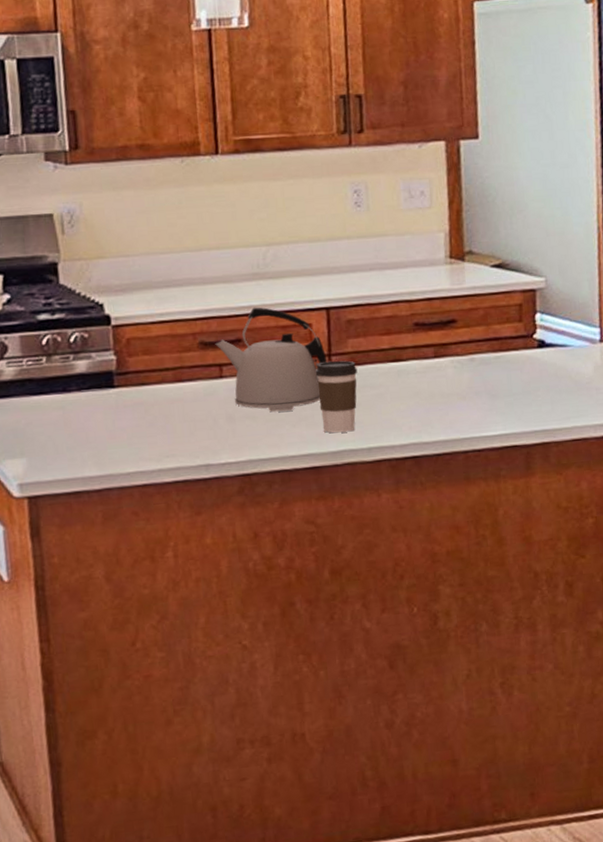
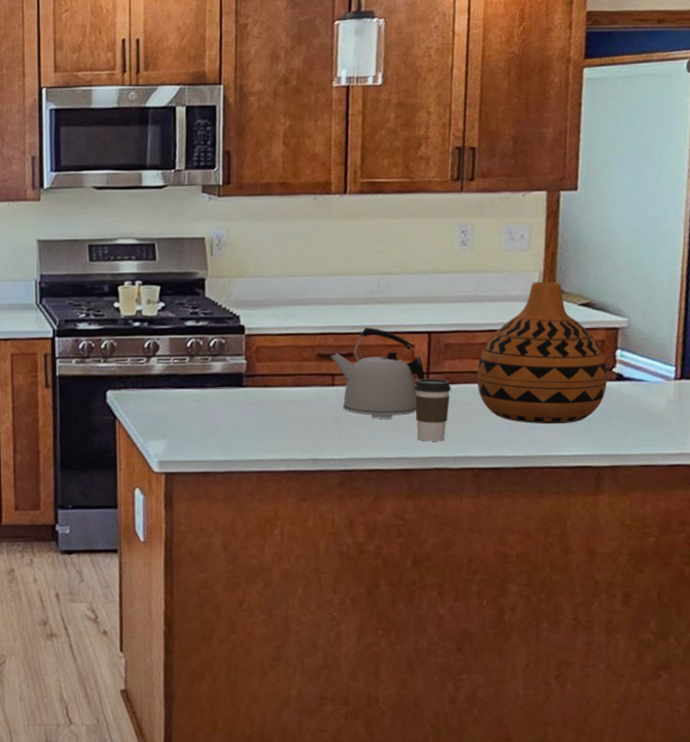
vase: none [384,242,529,403] -> present [477,282,607,424]

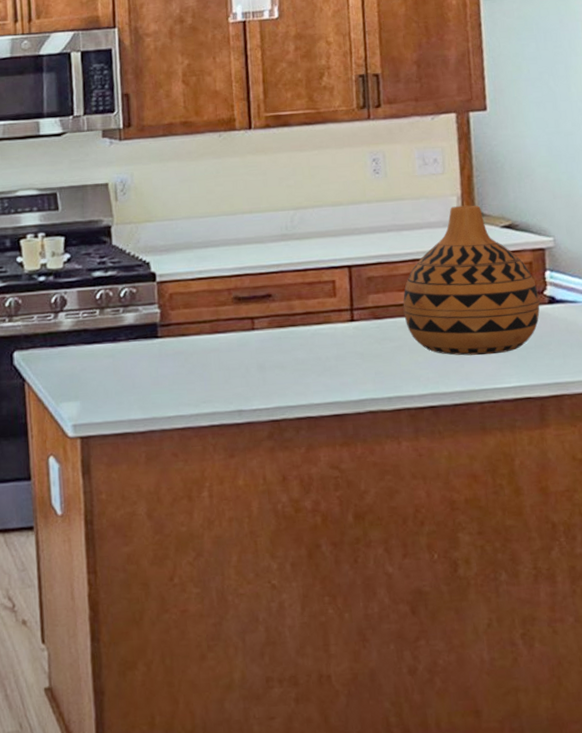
kettle: present [330,327,426,419] -> none [248,265,350,362]
coffee cup: present [414,378,451,441] -> none [338,314,378,383]

